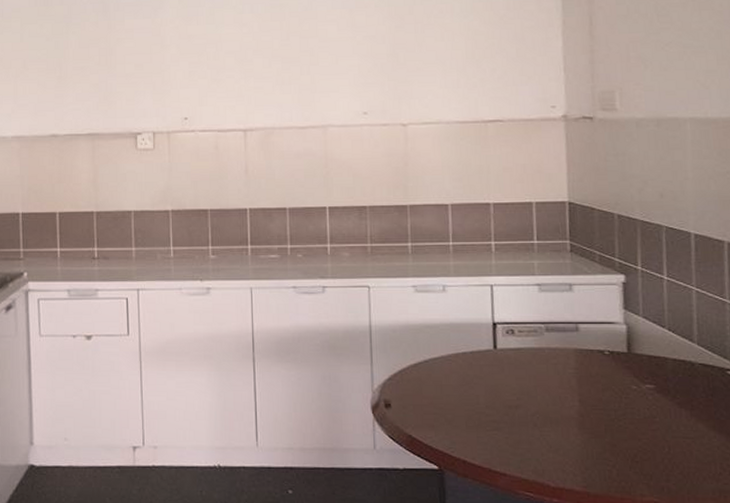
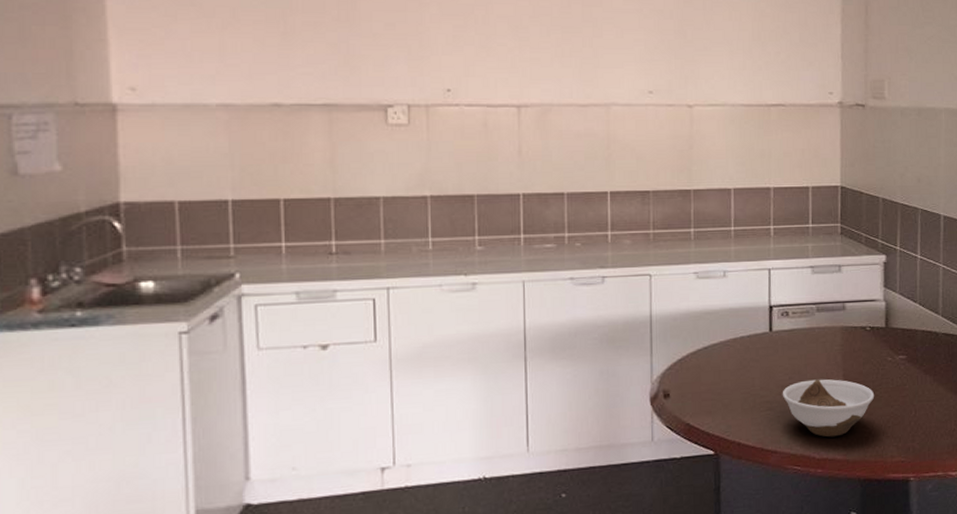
bowl: none [509,402,618,466] -> present [782,379,875,438]

